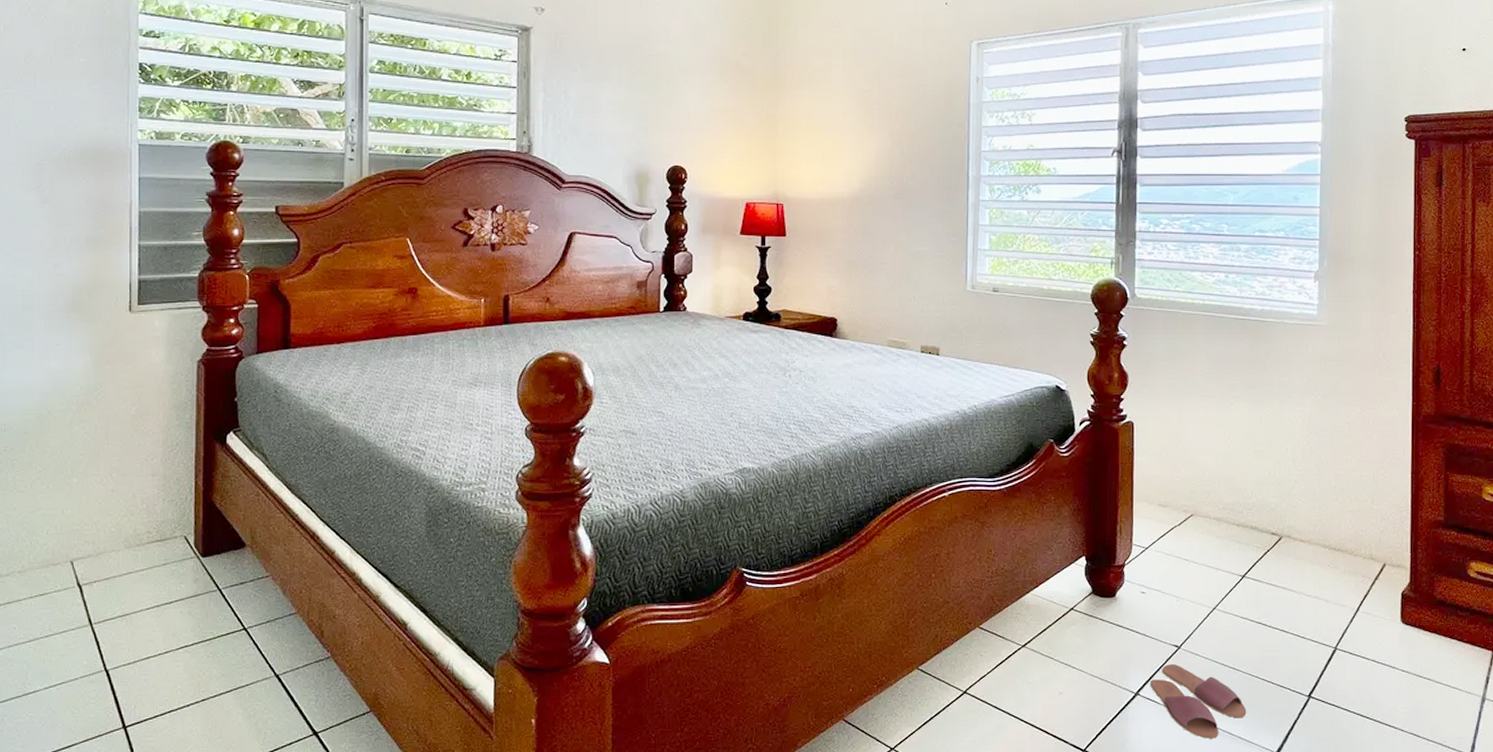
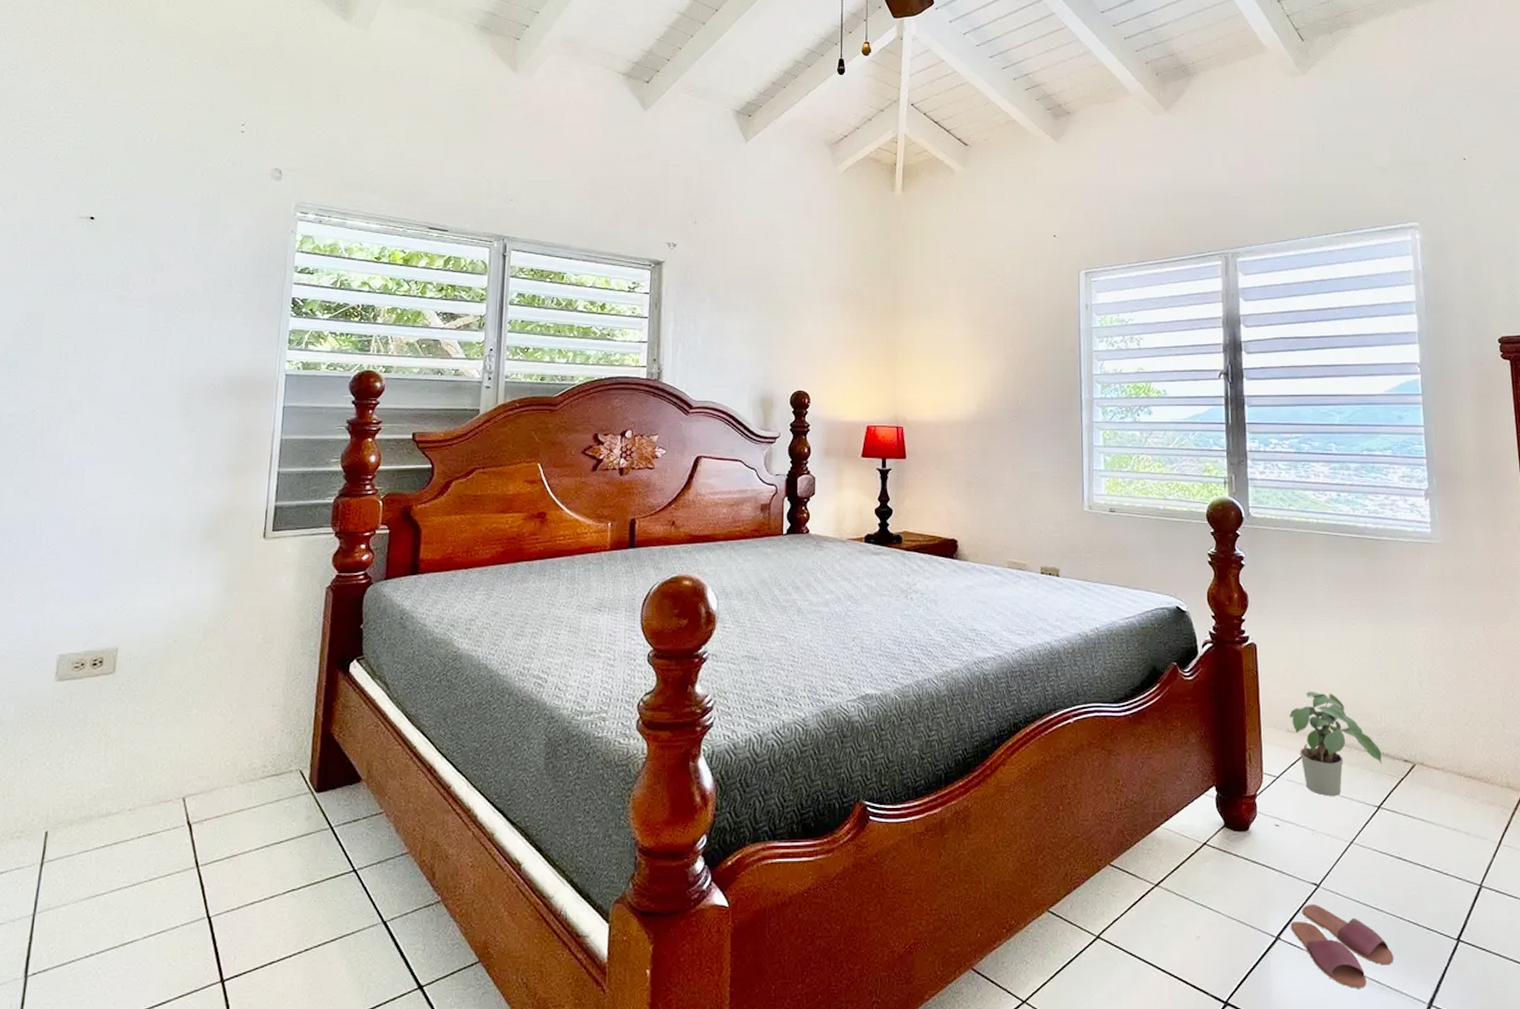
potted plant: none [1162,467,1250,566] -> present [1289,691,1382,796]

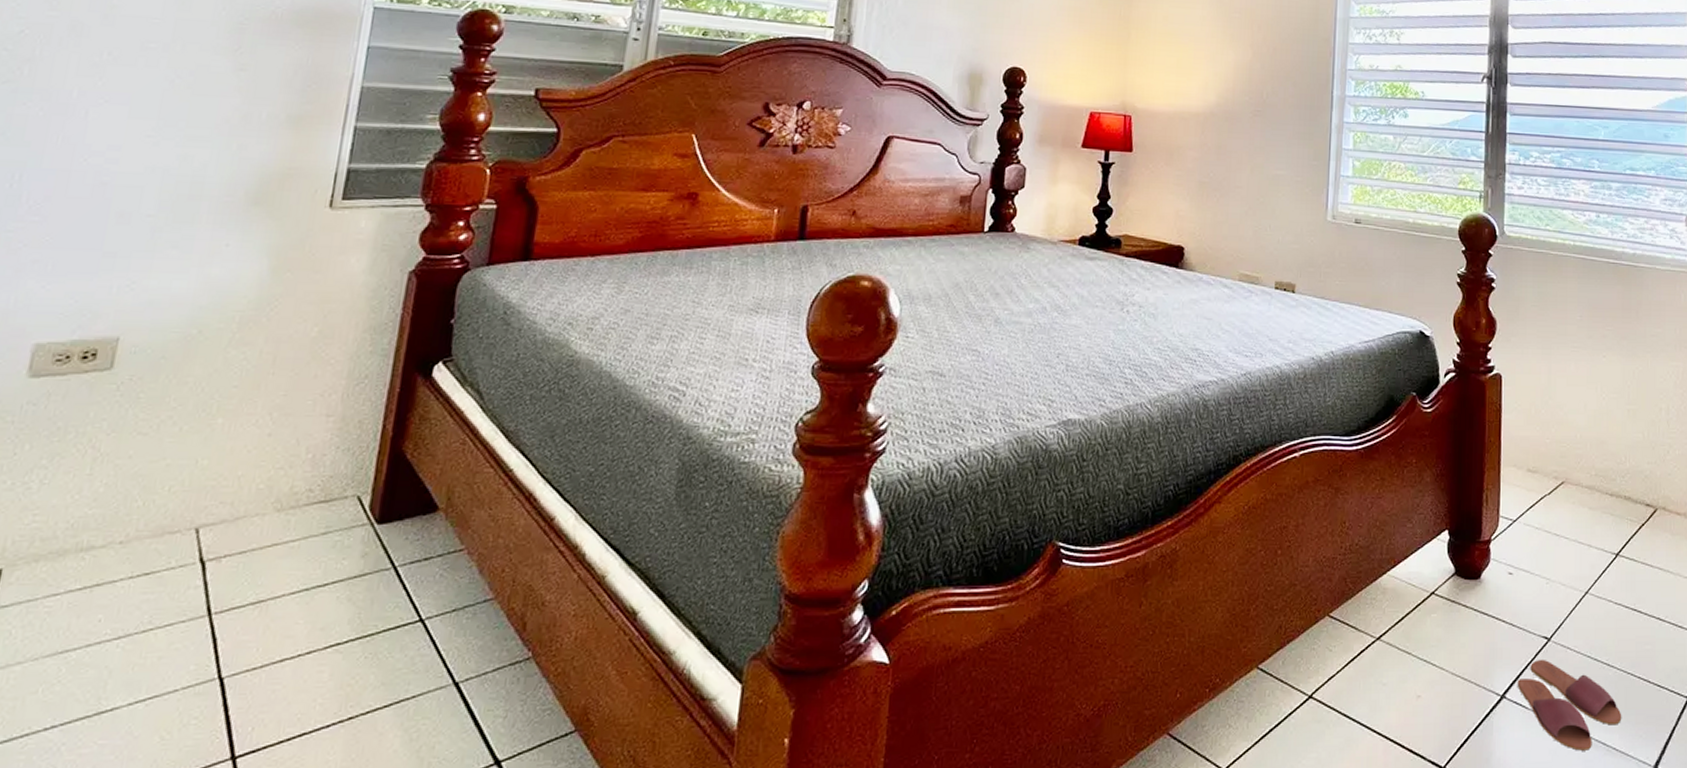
potted plant: present [1289,691,1382,796] -> none [1531,427,1623,542]

